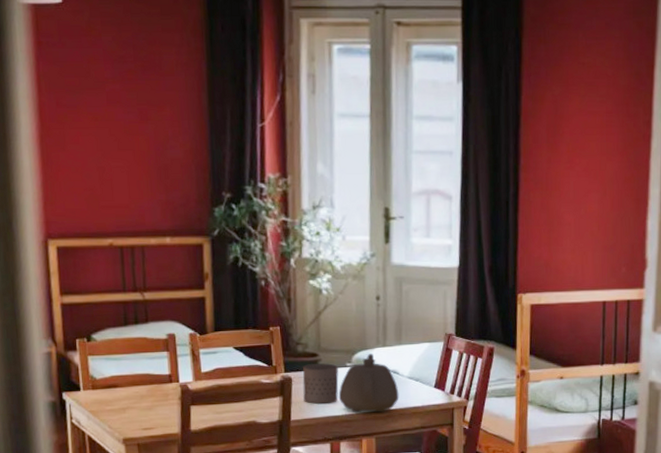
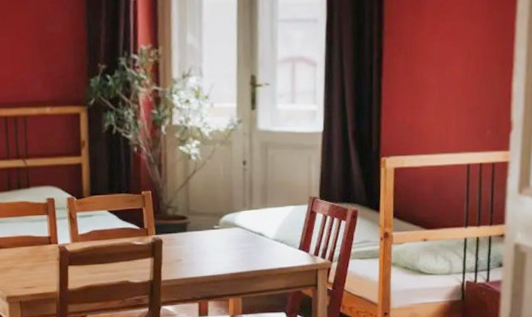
mug: present [302,363,339,404] -> none [172,226,207,265]
teapot: present [338,353,399,413] -> none [206,216,265,274]

